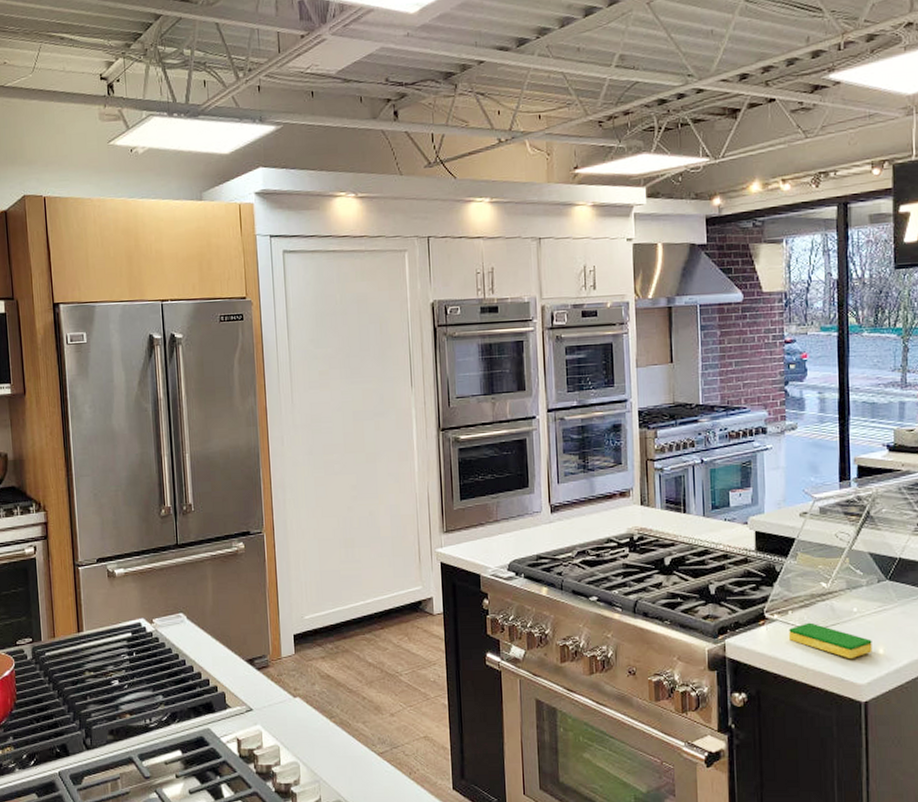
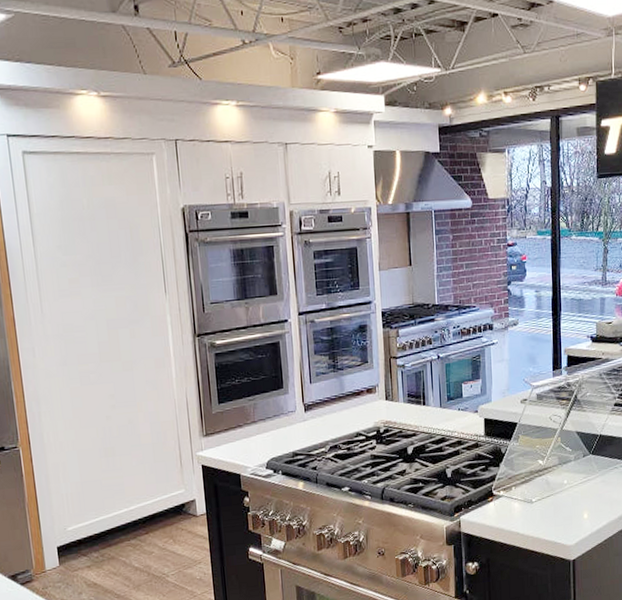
dish sponge: present [789,622,873,658] -> none [513,496,579,524]

